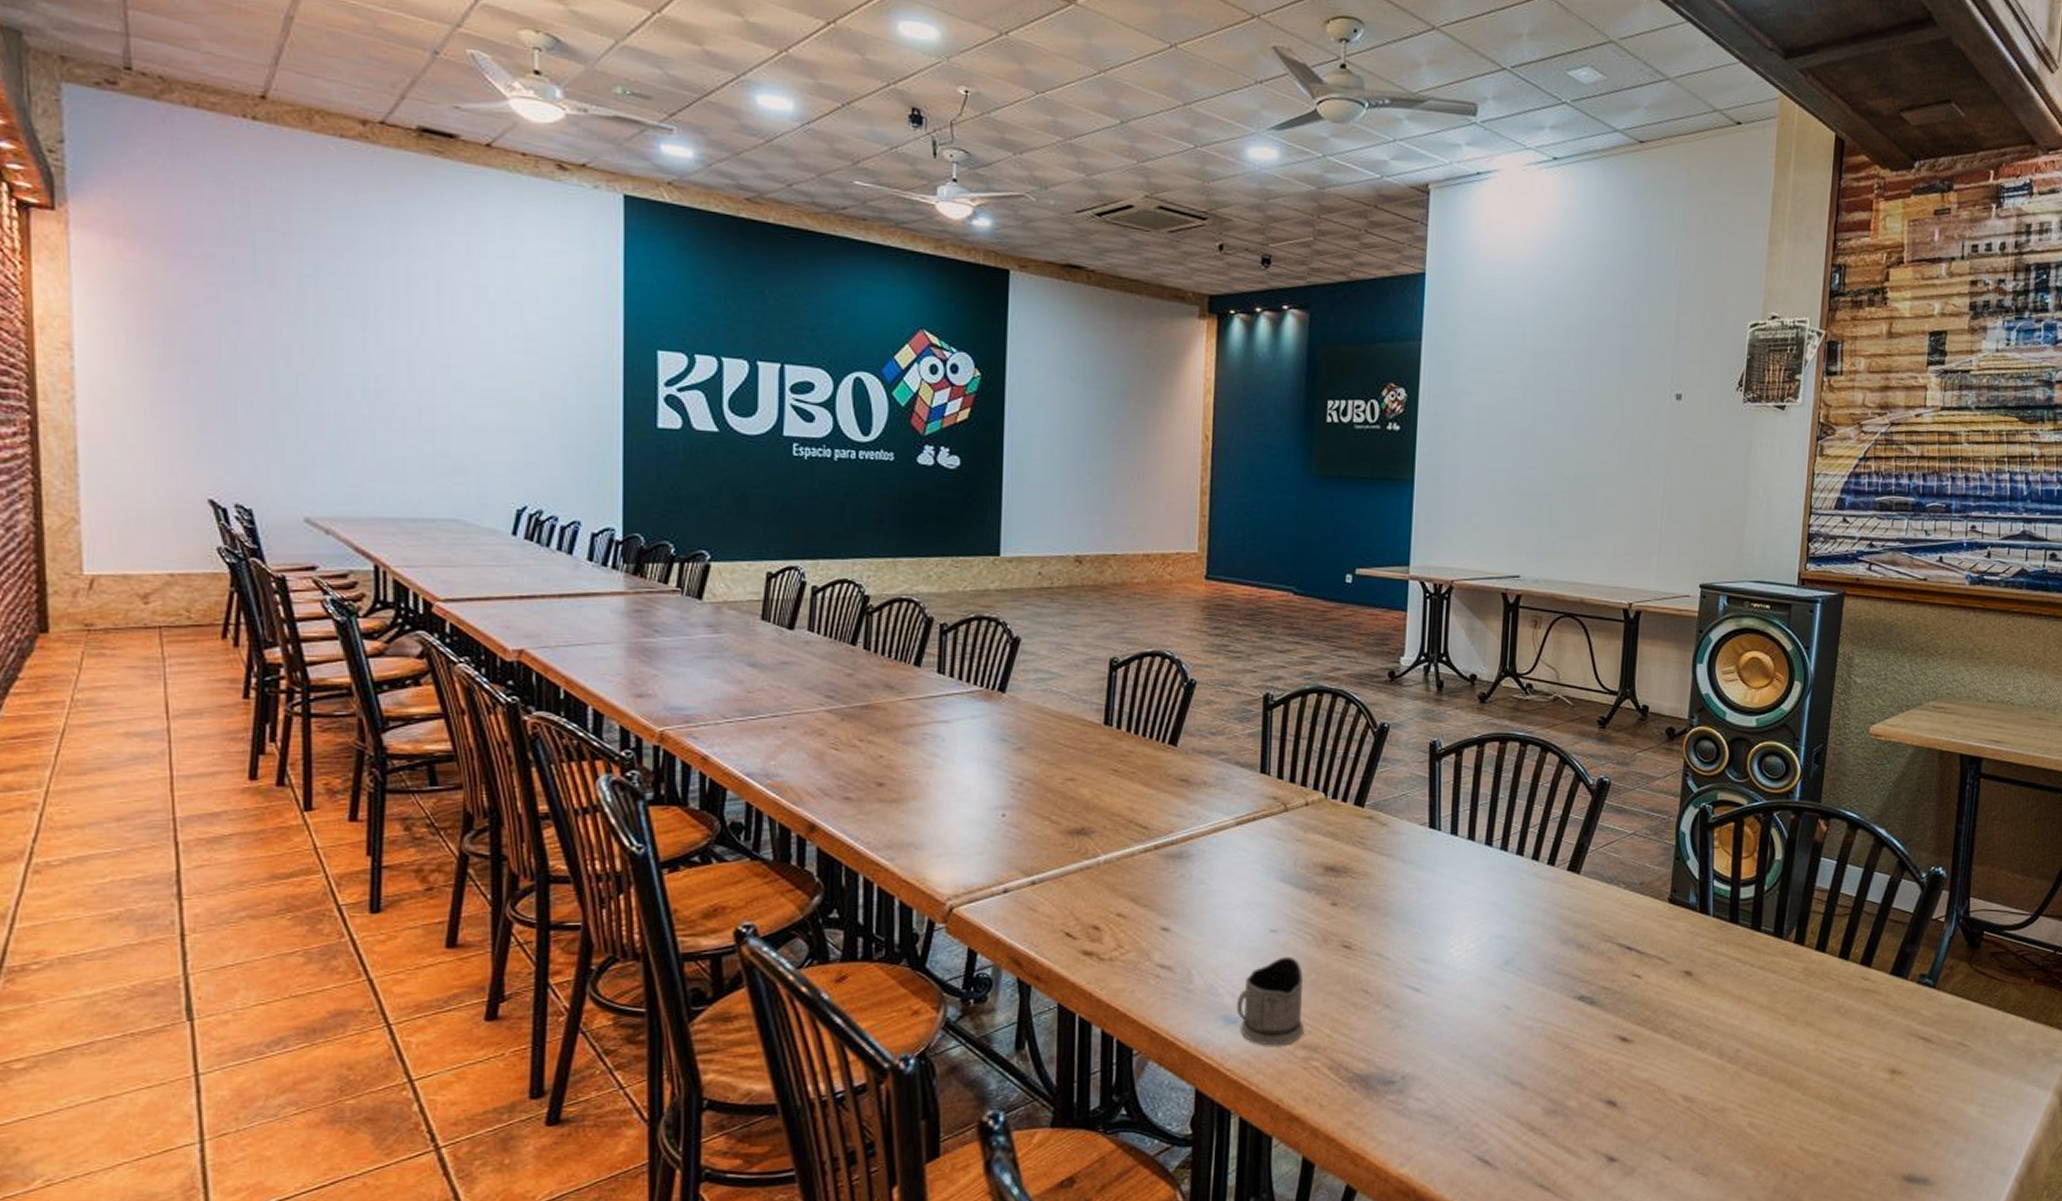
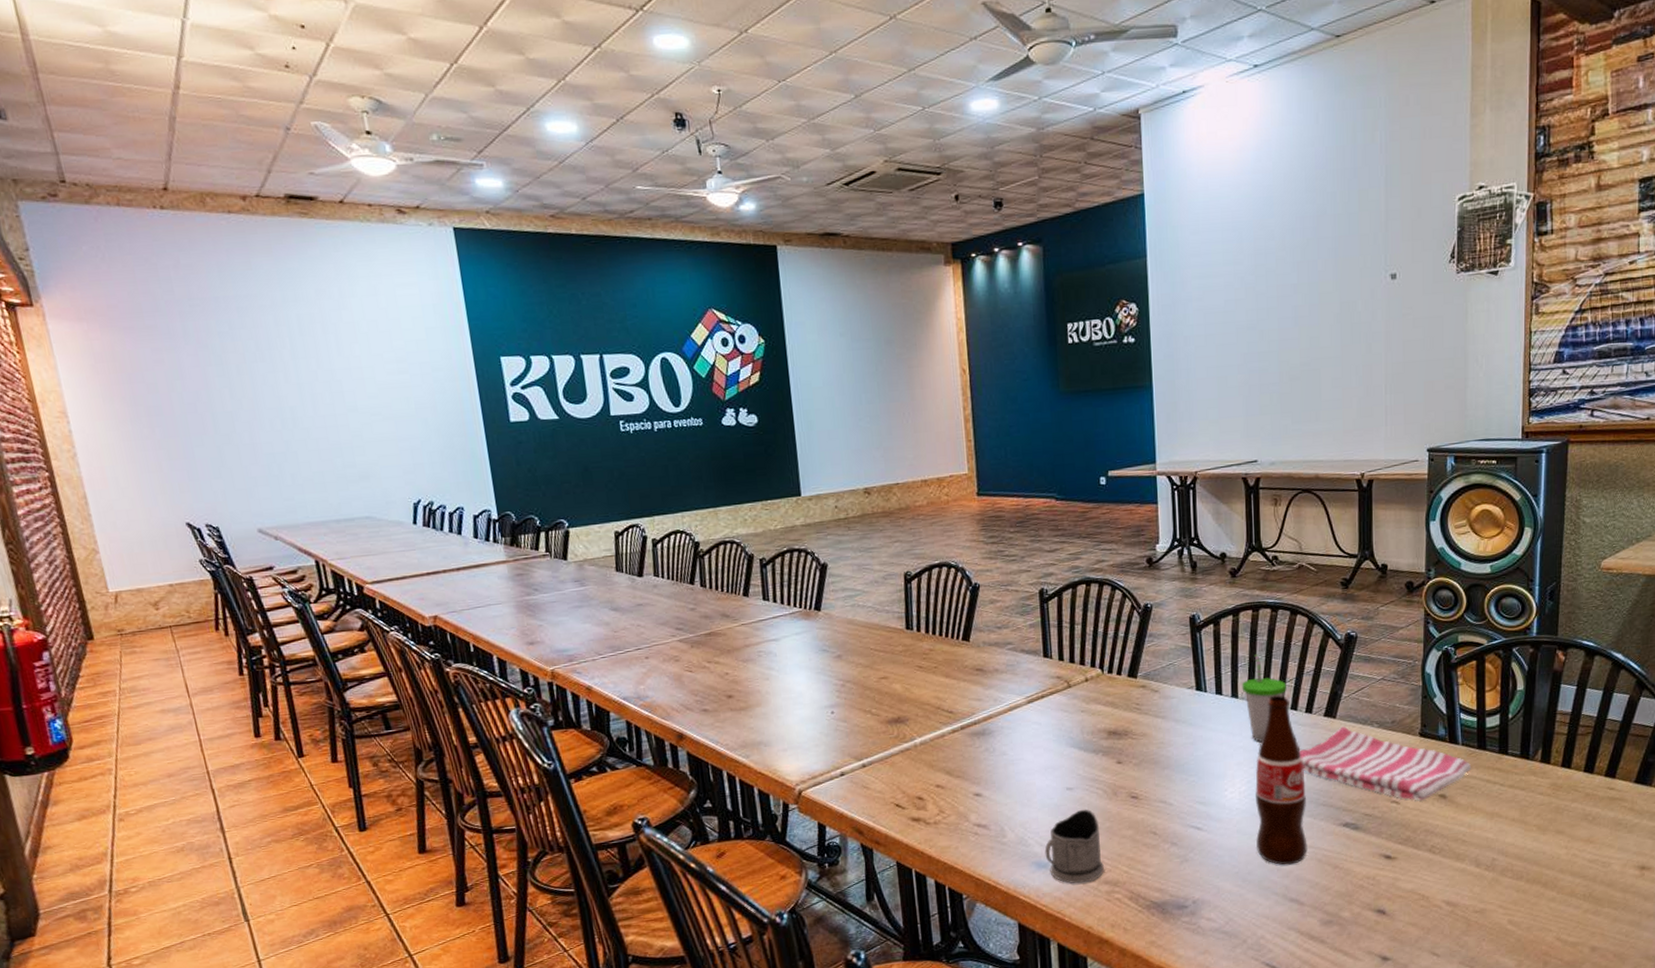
cup: none [1480,793,1529,893] -> present [1241,654,1286,742]
bottle: none [1480,842,1541,1041] -> present [1255,695,1308,865]
dish towel: none [1537,884,1722,976] -> present [1299,726,1472,801]

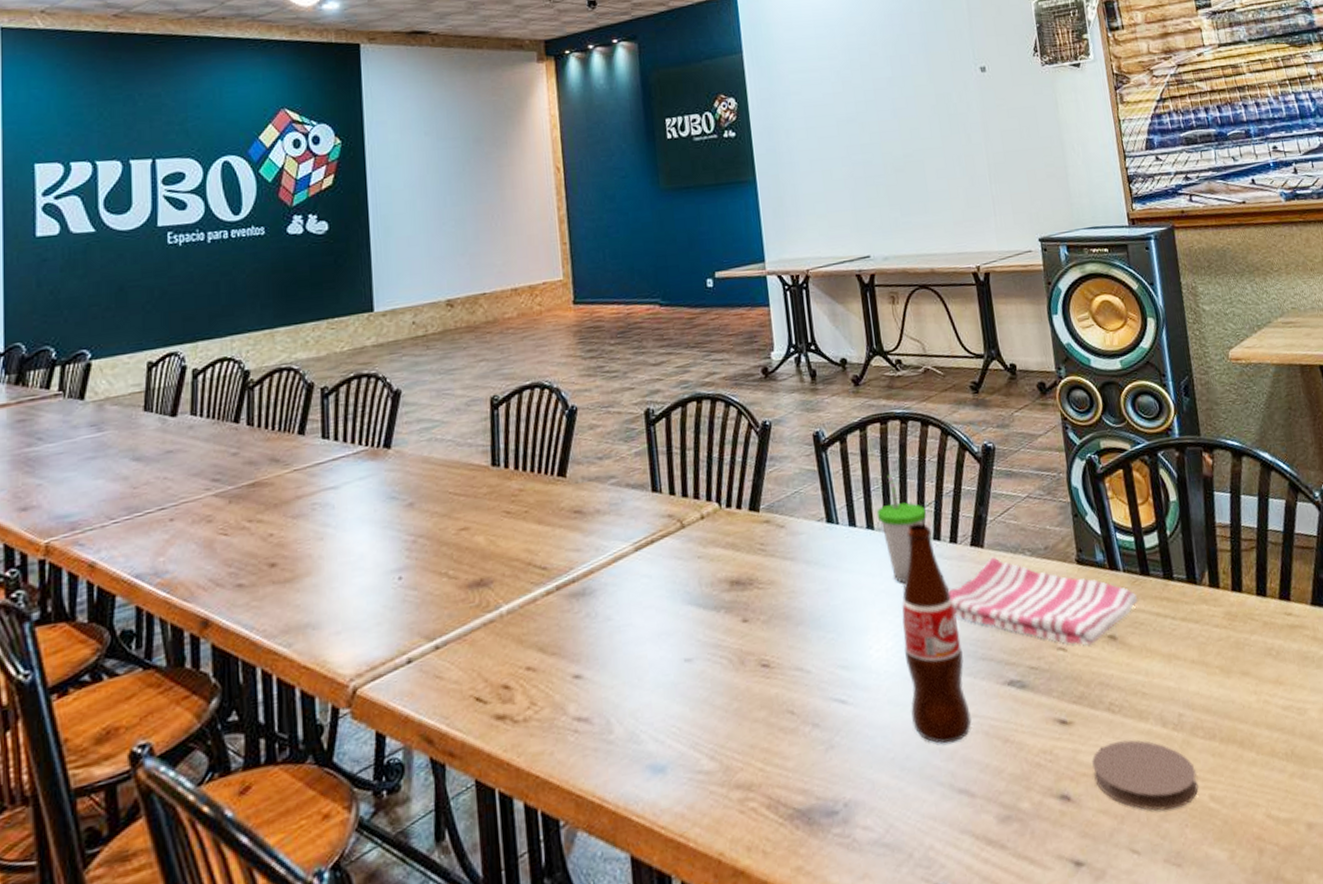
tea glass holder: present [1044,809,1105,884] -> none [661,686,735,792]
coaster: none [1409,874,1499,928] -> present [1092,739,1199,811]

